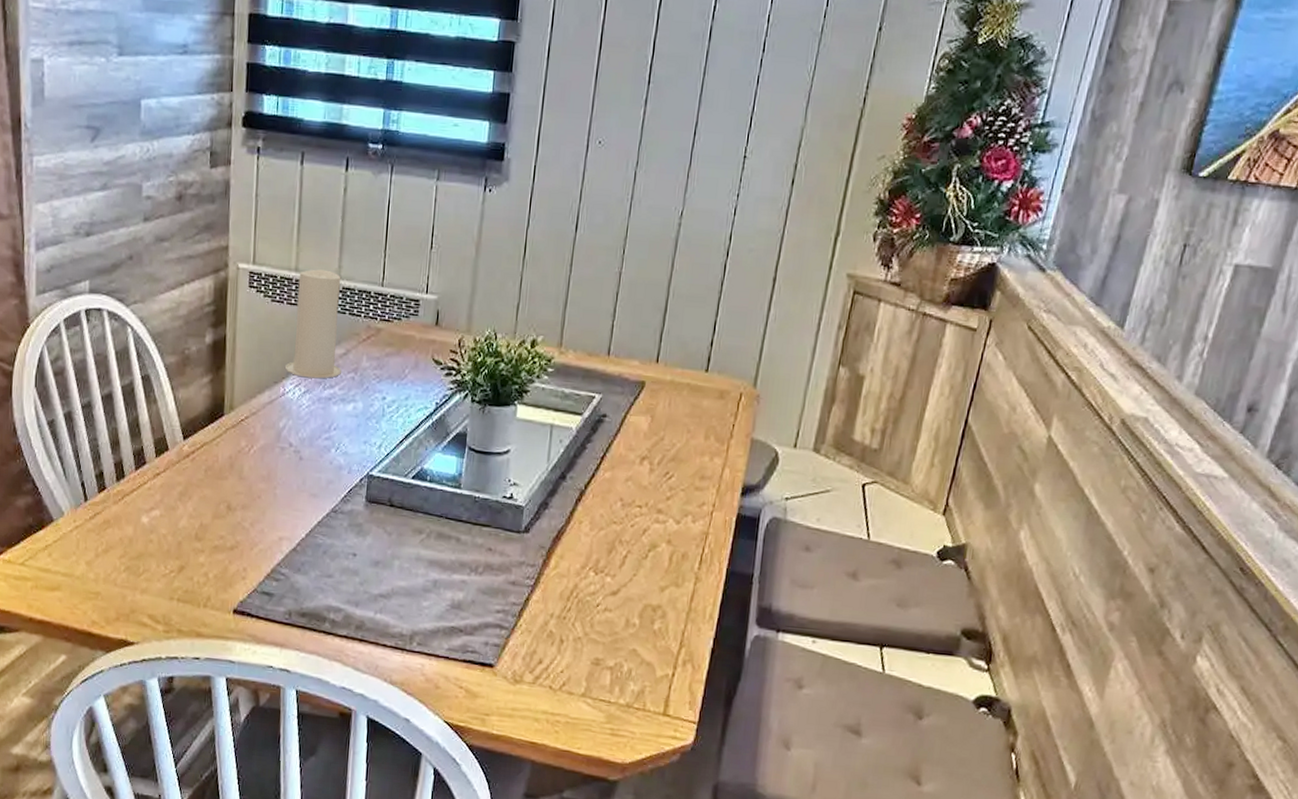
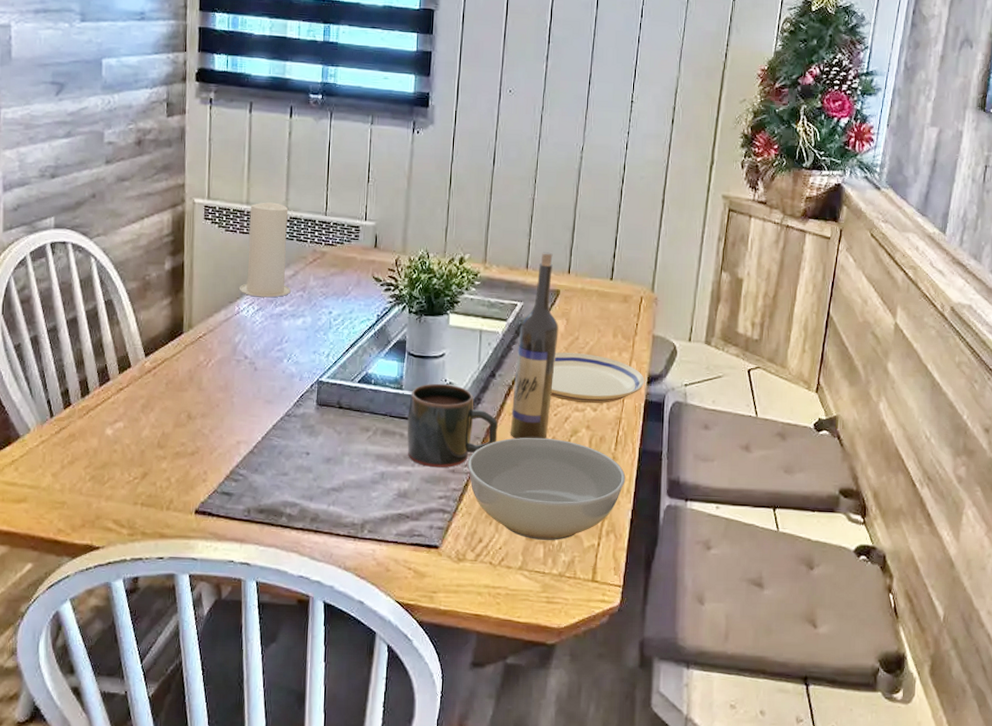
mug: none [463,483,566,579] -> present [407,383,498,468]
bowl: none [529,549,709,667] -> present [467,437,626,540]
wine bottle: none [579,336,642,552] -> present [510,252,559,439]
plate: none [628,454,739,515] -> present [550,352,645,404]

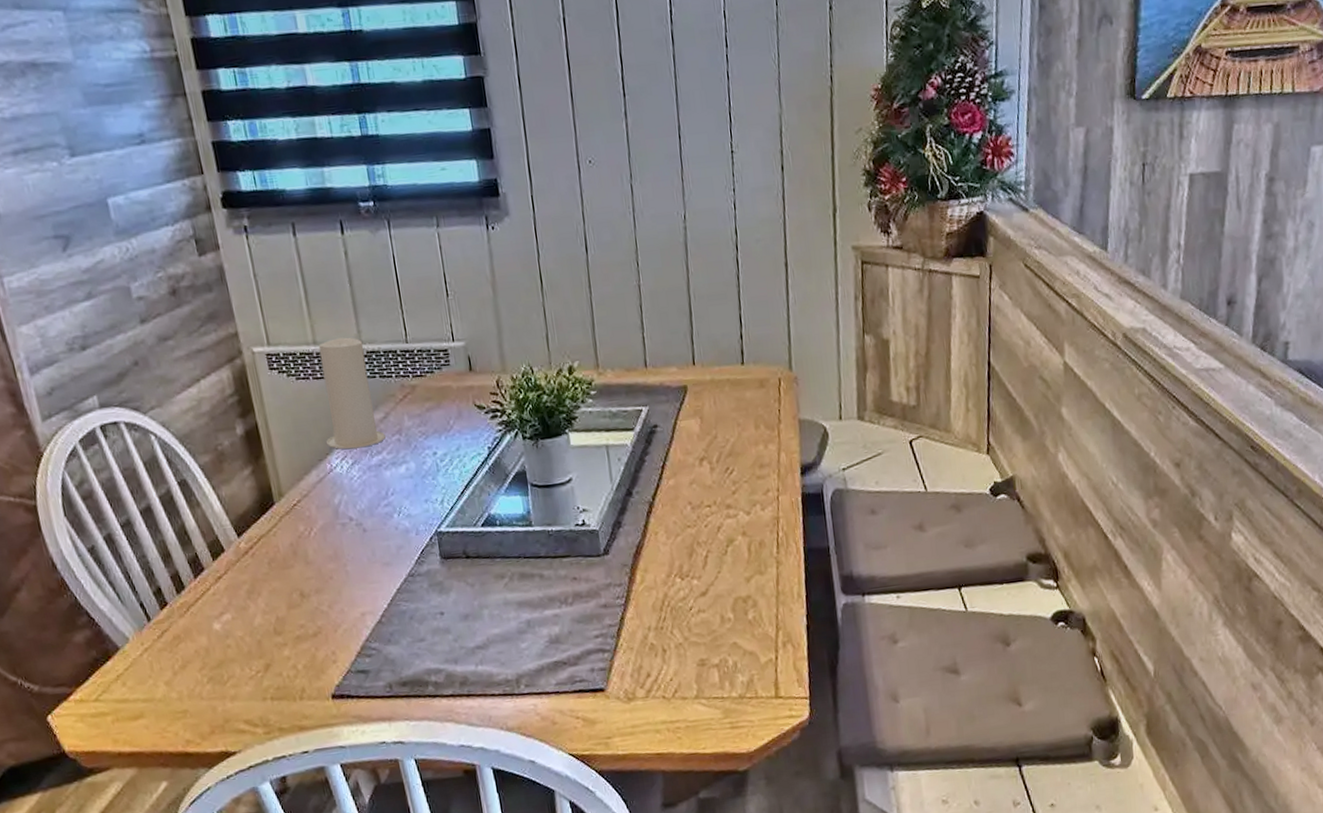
mug: present [407,383,498,468] -> none [542,511,647,606]
bowl: present [467,437,626,540] -> none [618,552,795,665]
wine bottle: present [510,252,559,439] -> none [649,344,701,559]
plate: present [550,352,645,404] -> none [693,452,799,509]

